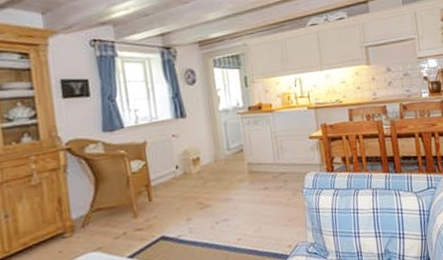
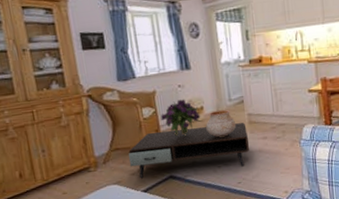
coffee table: none [112,173,250,242] -> present [128,122,250,178]
bouquet: none [152,149,199,191] -> present [161,99,203,137]
ceramic pot: none [202,159,236,191] -> present [206,109,236,138]

